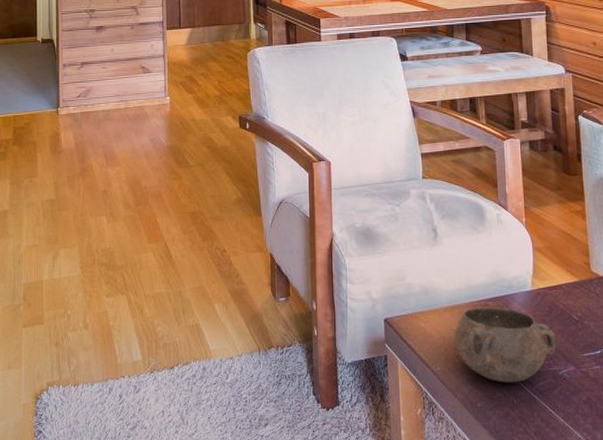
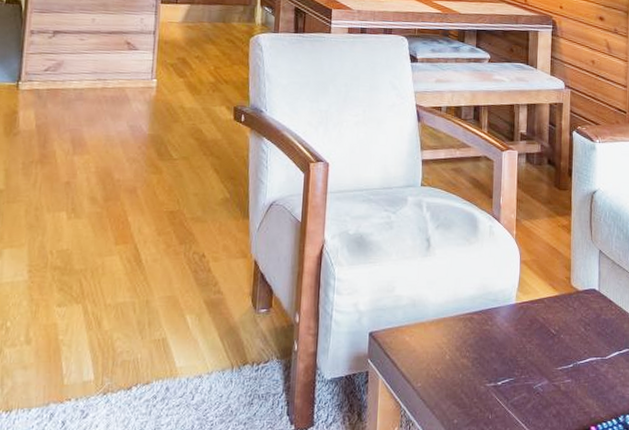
decorative bowl: present [454,306,556,383] -> none [437,320,534,398]

